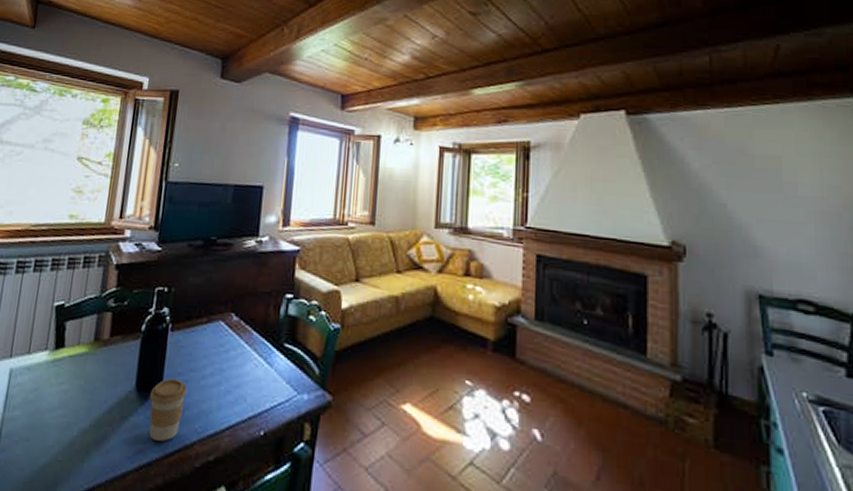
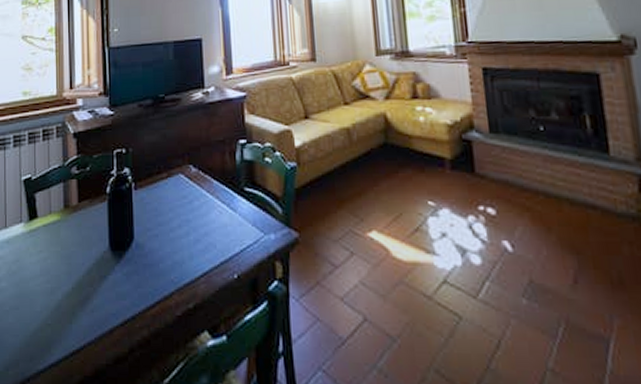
coffee cup: present [149,378,188,442] -> none [124,234,159,295]

